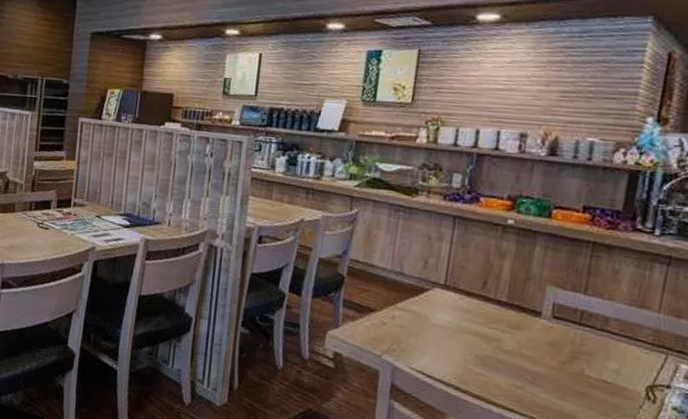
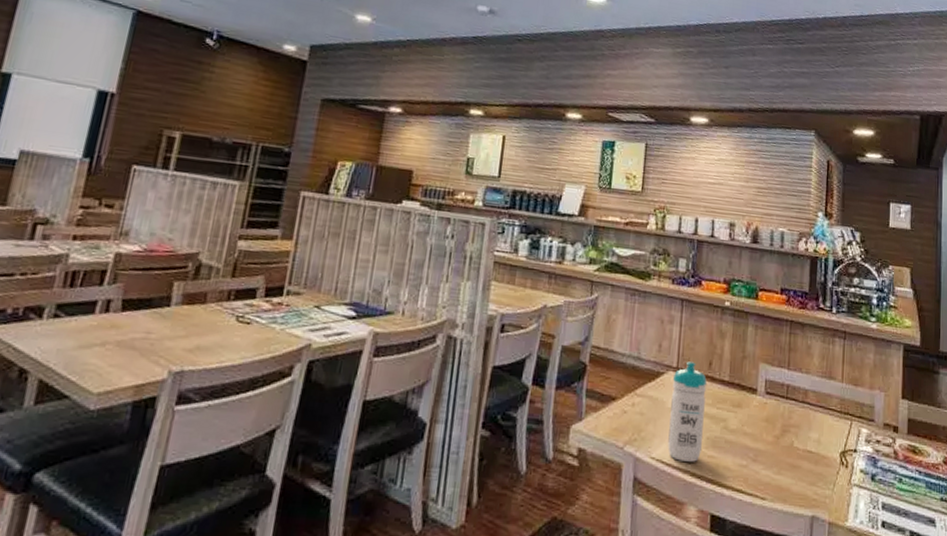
water bottle: none [429,279,479,377] -> present [667,361,707,462]

